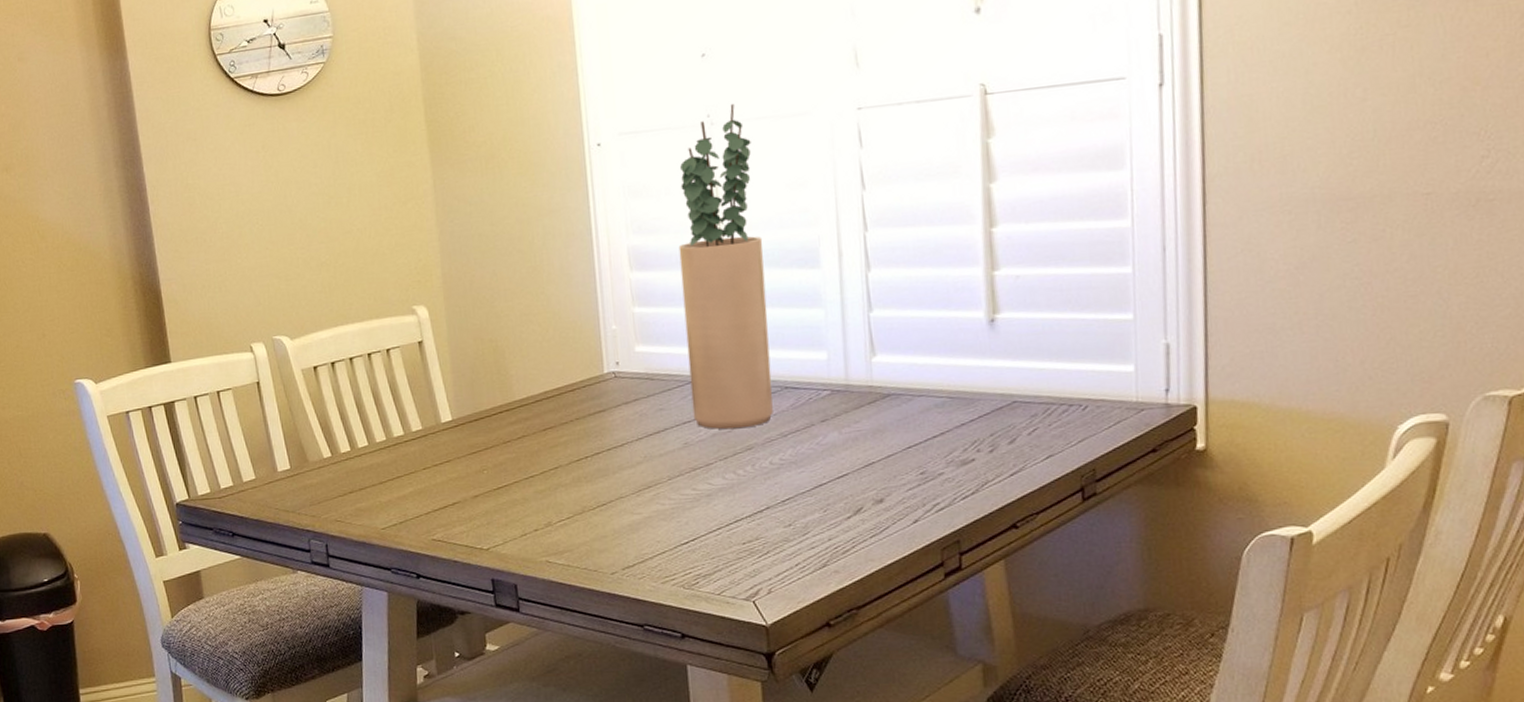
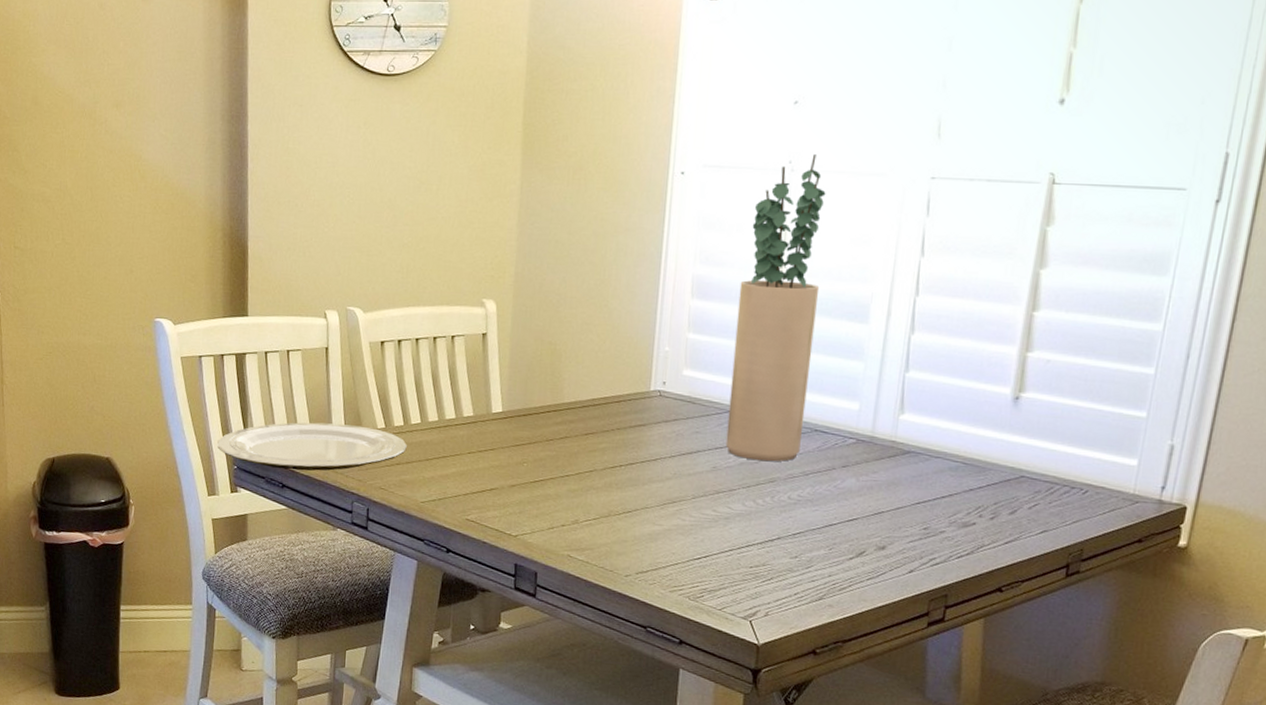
plate: none [156,458,359,517] -> present [216,422,408,471]

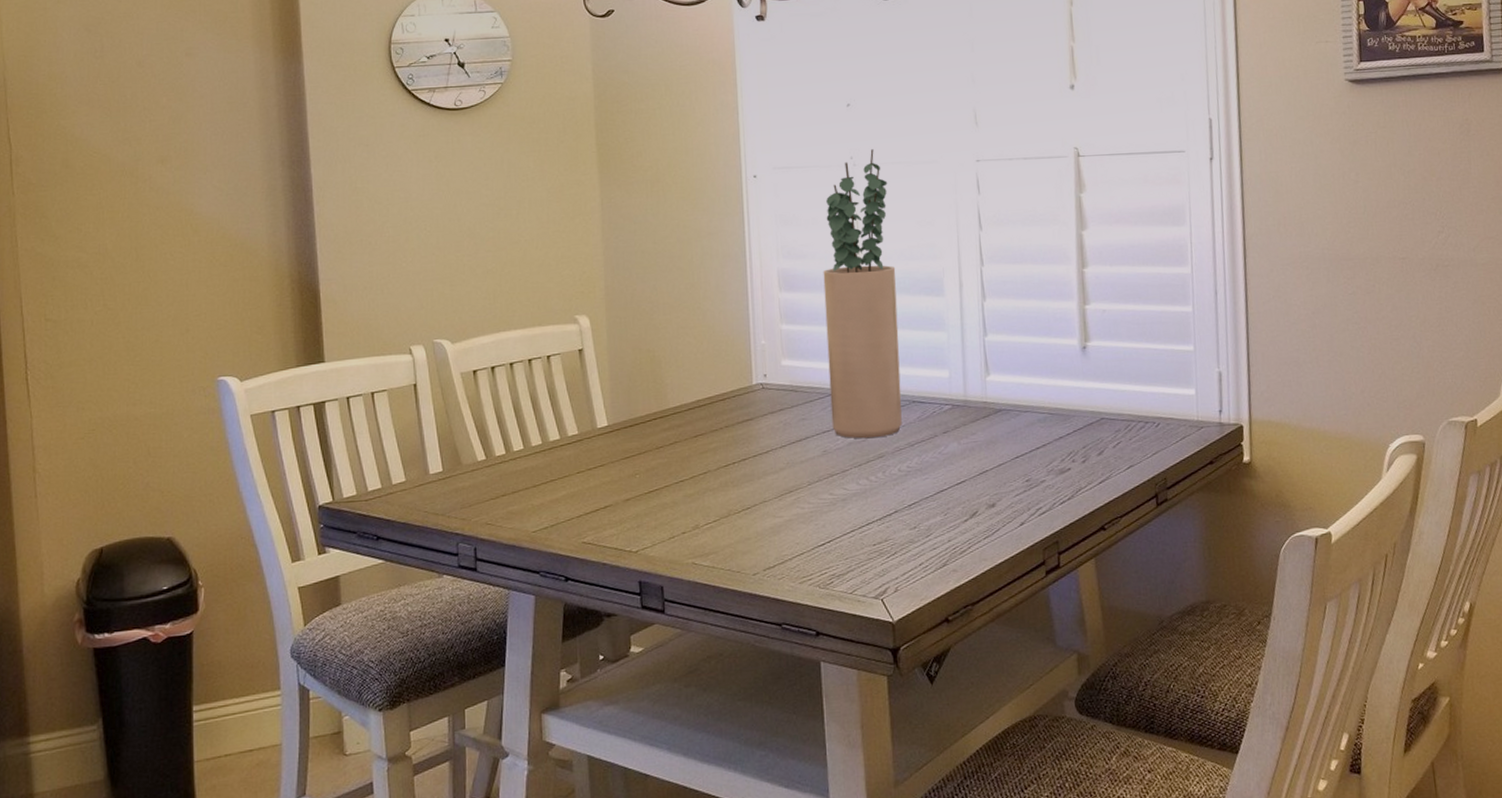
plate: present [216,422,408,471] -> none [298,461,513,520]

